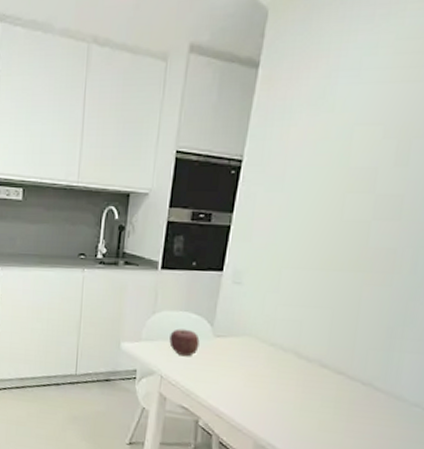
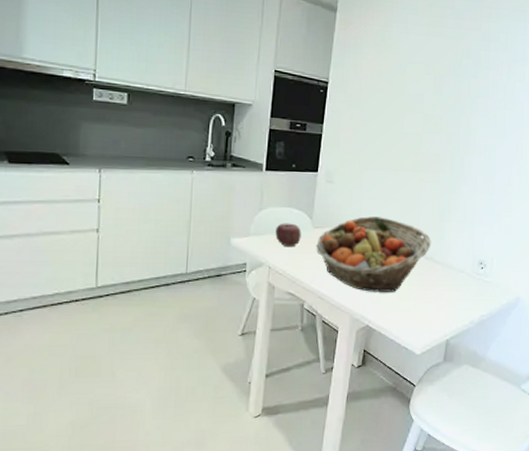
fruit basket: none [215,326,373,421] -> present [315,216,432,292]

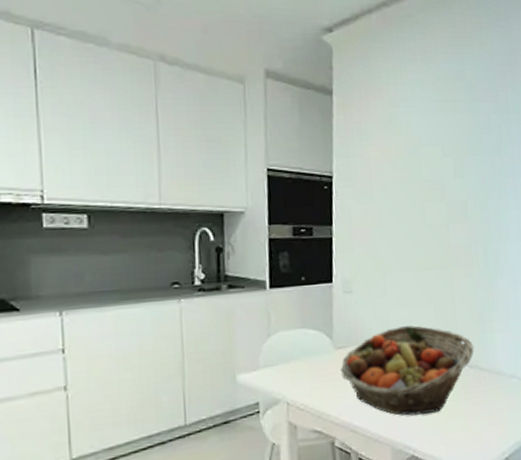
apple: present [275,223,301,248] -> none [290,346,322,377]

